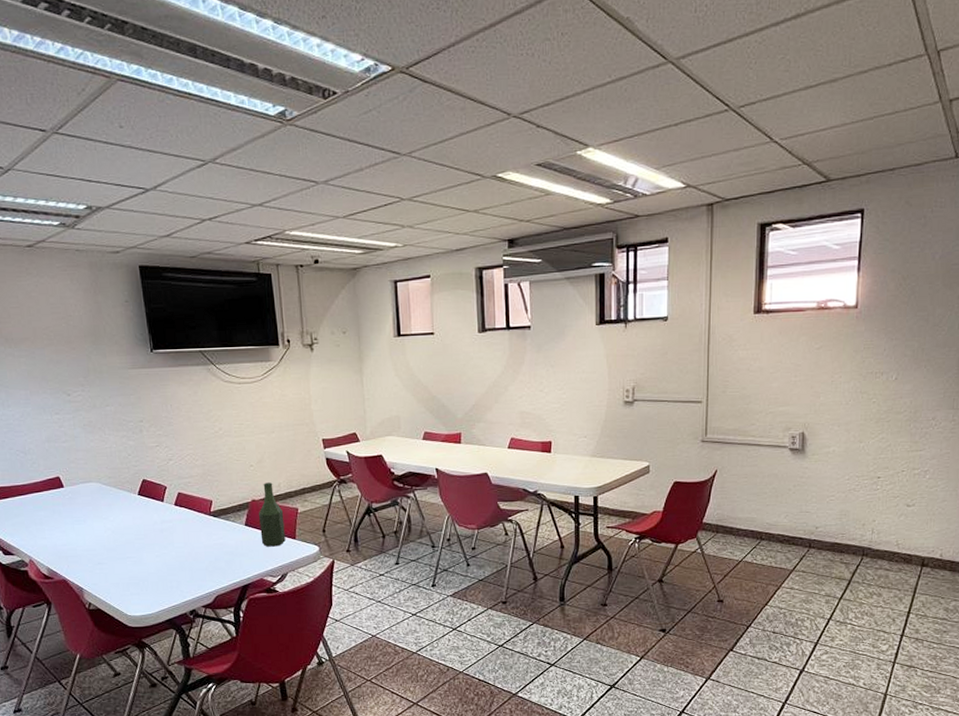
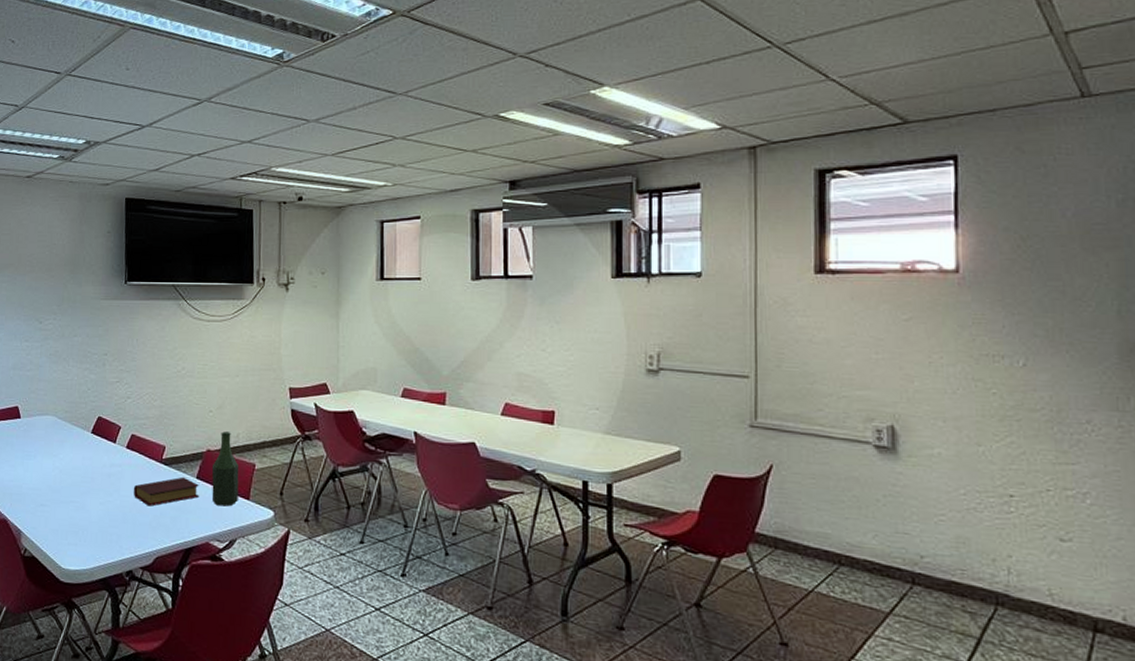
book: none [186,525,249,554] -> present [133,476,199,507]

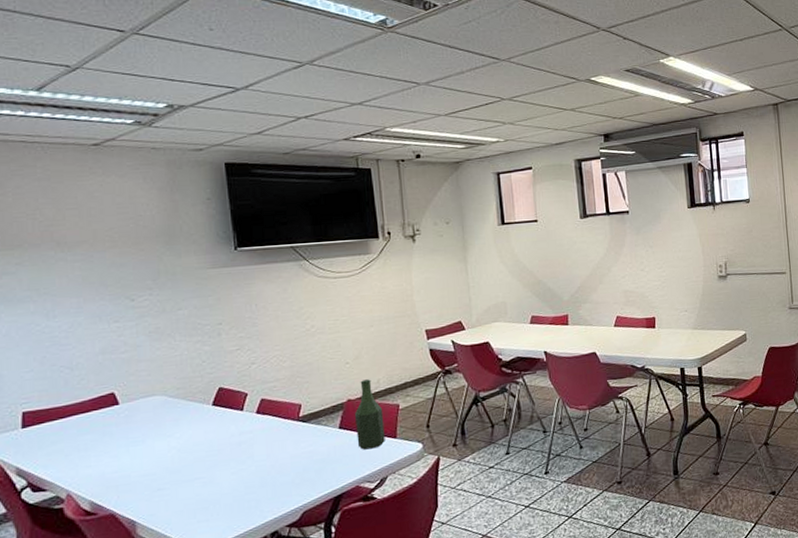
book: present [133,476,199,507] -> none [269,429,343,465]

